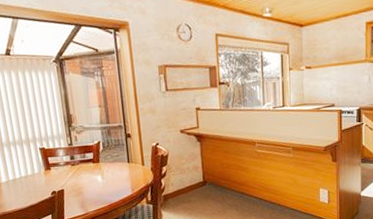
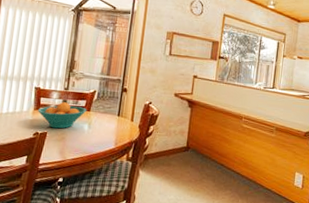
fruit bowl: none [48,158,96,185] -> present [37,102,87,129]

